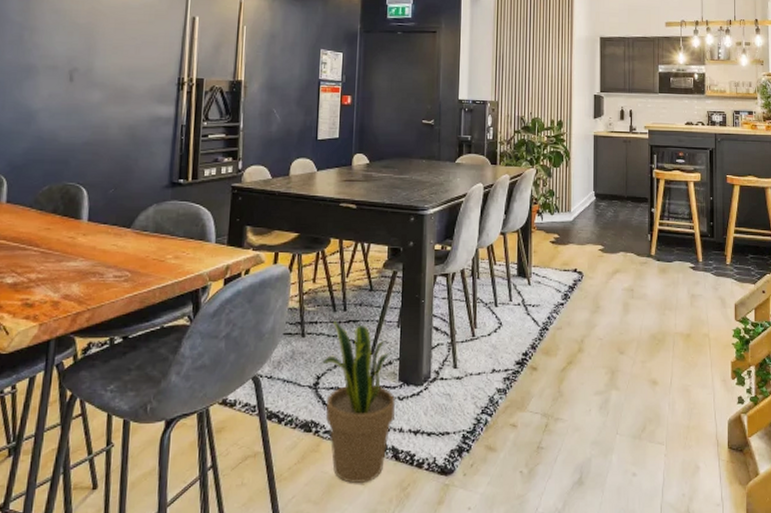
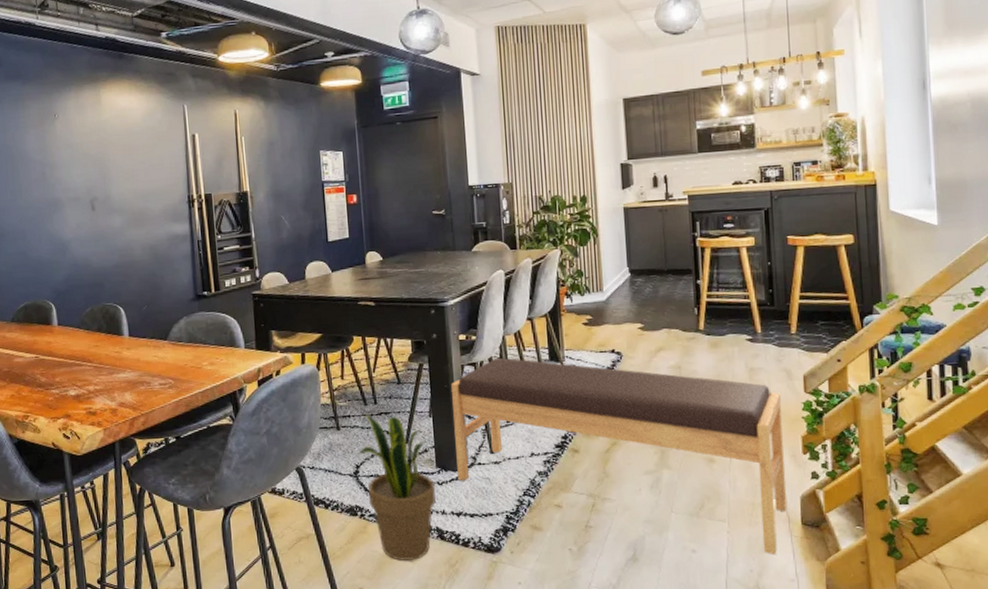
bench: none [419,270,717,479] -> present [451,357,788,555]

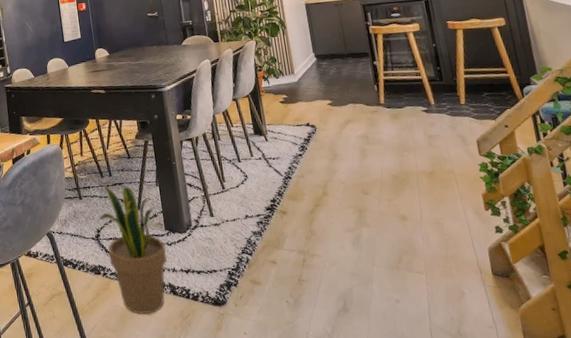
bench: present [451,357,788,555] -> none [173,133,478,304]

